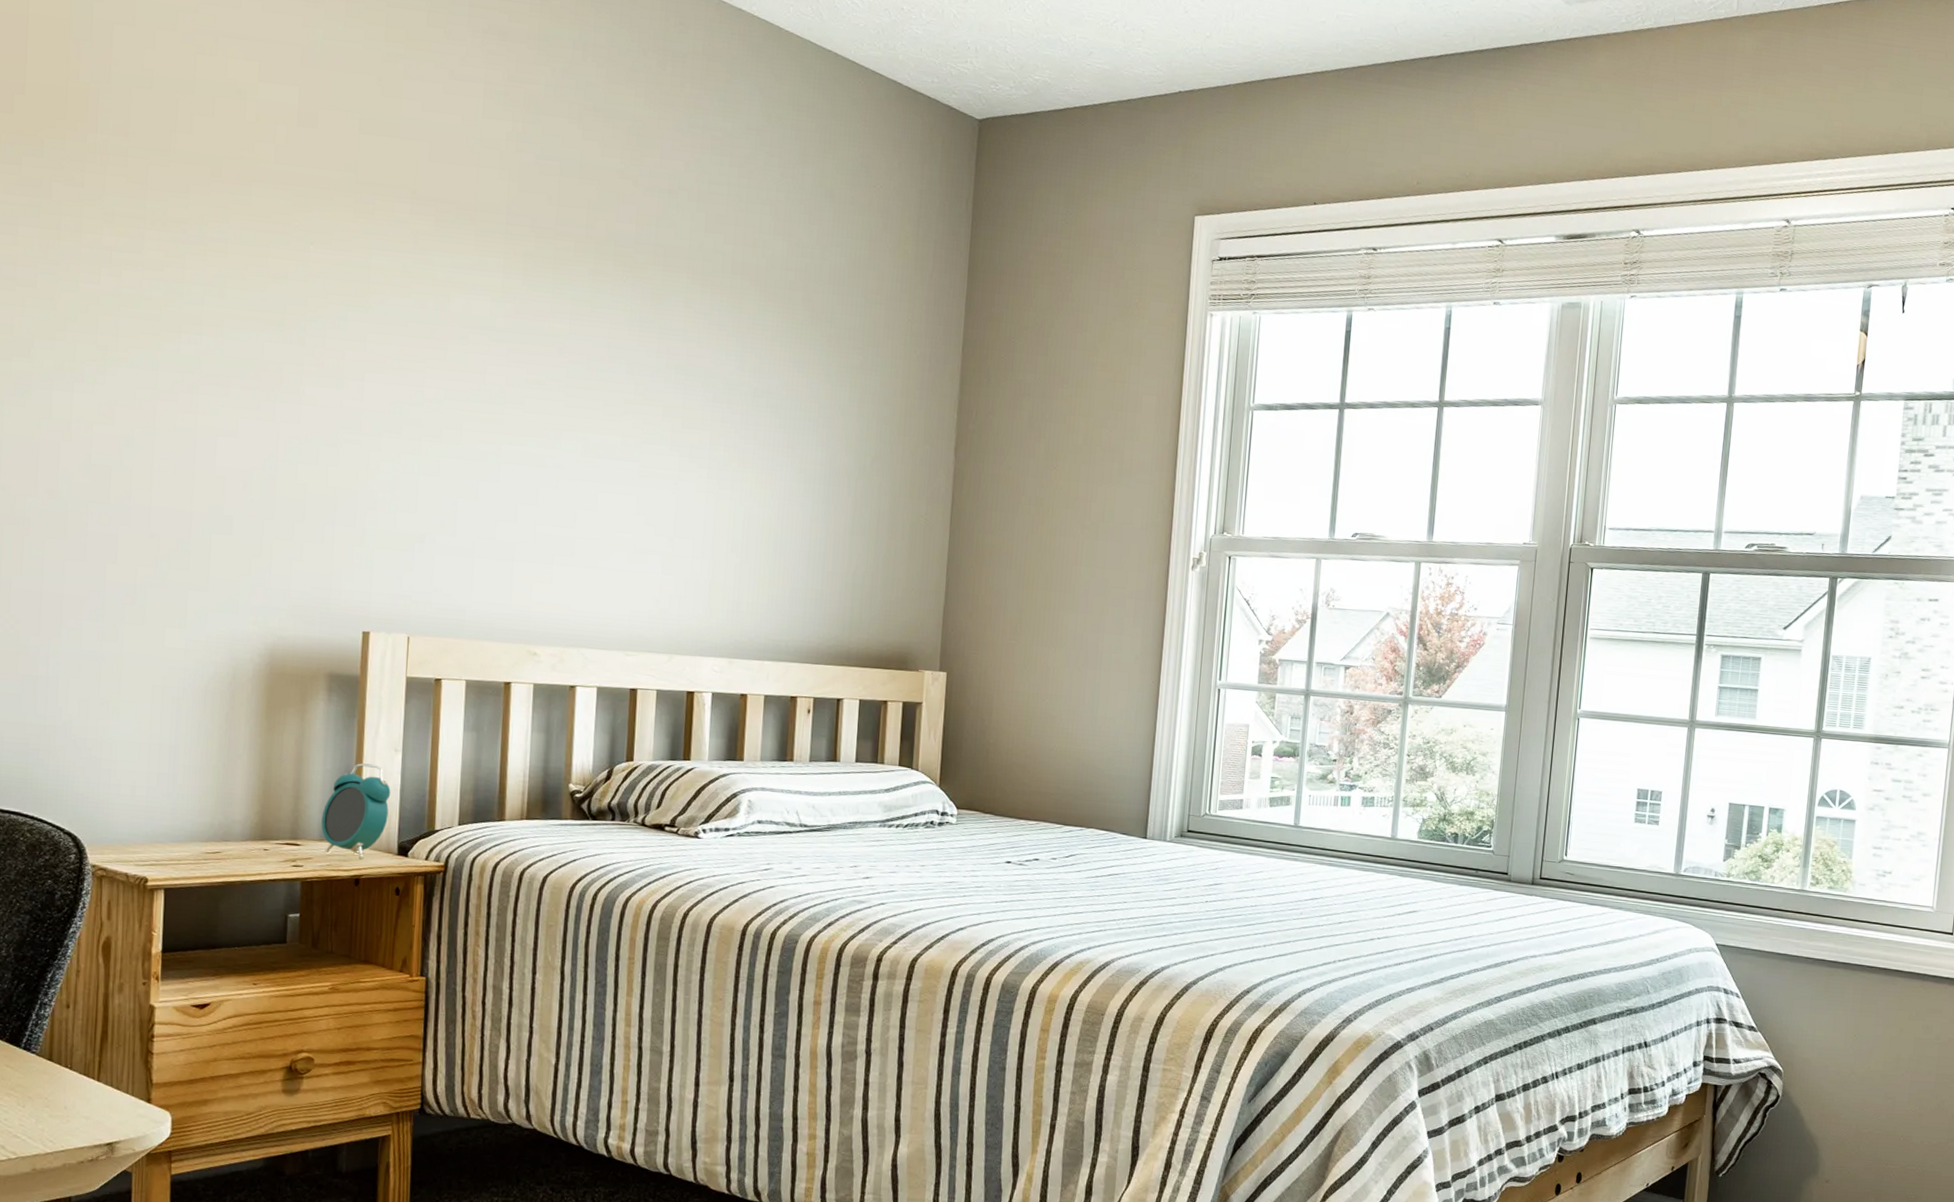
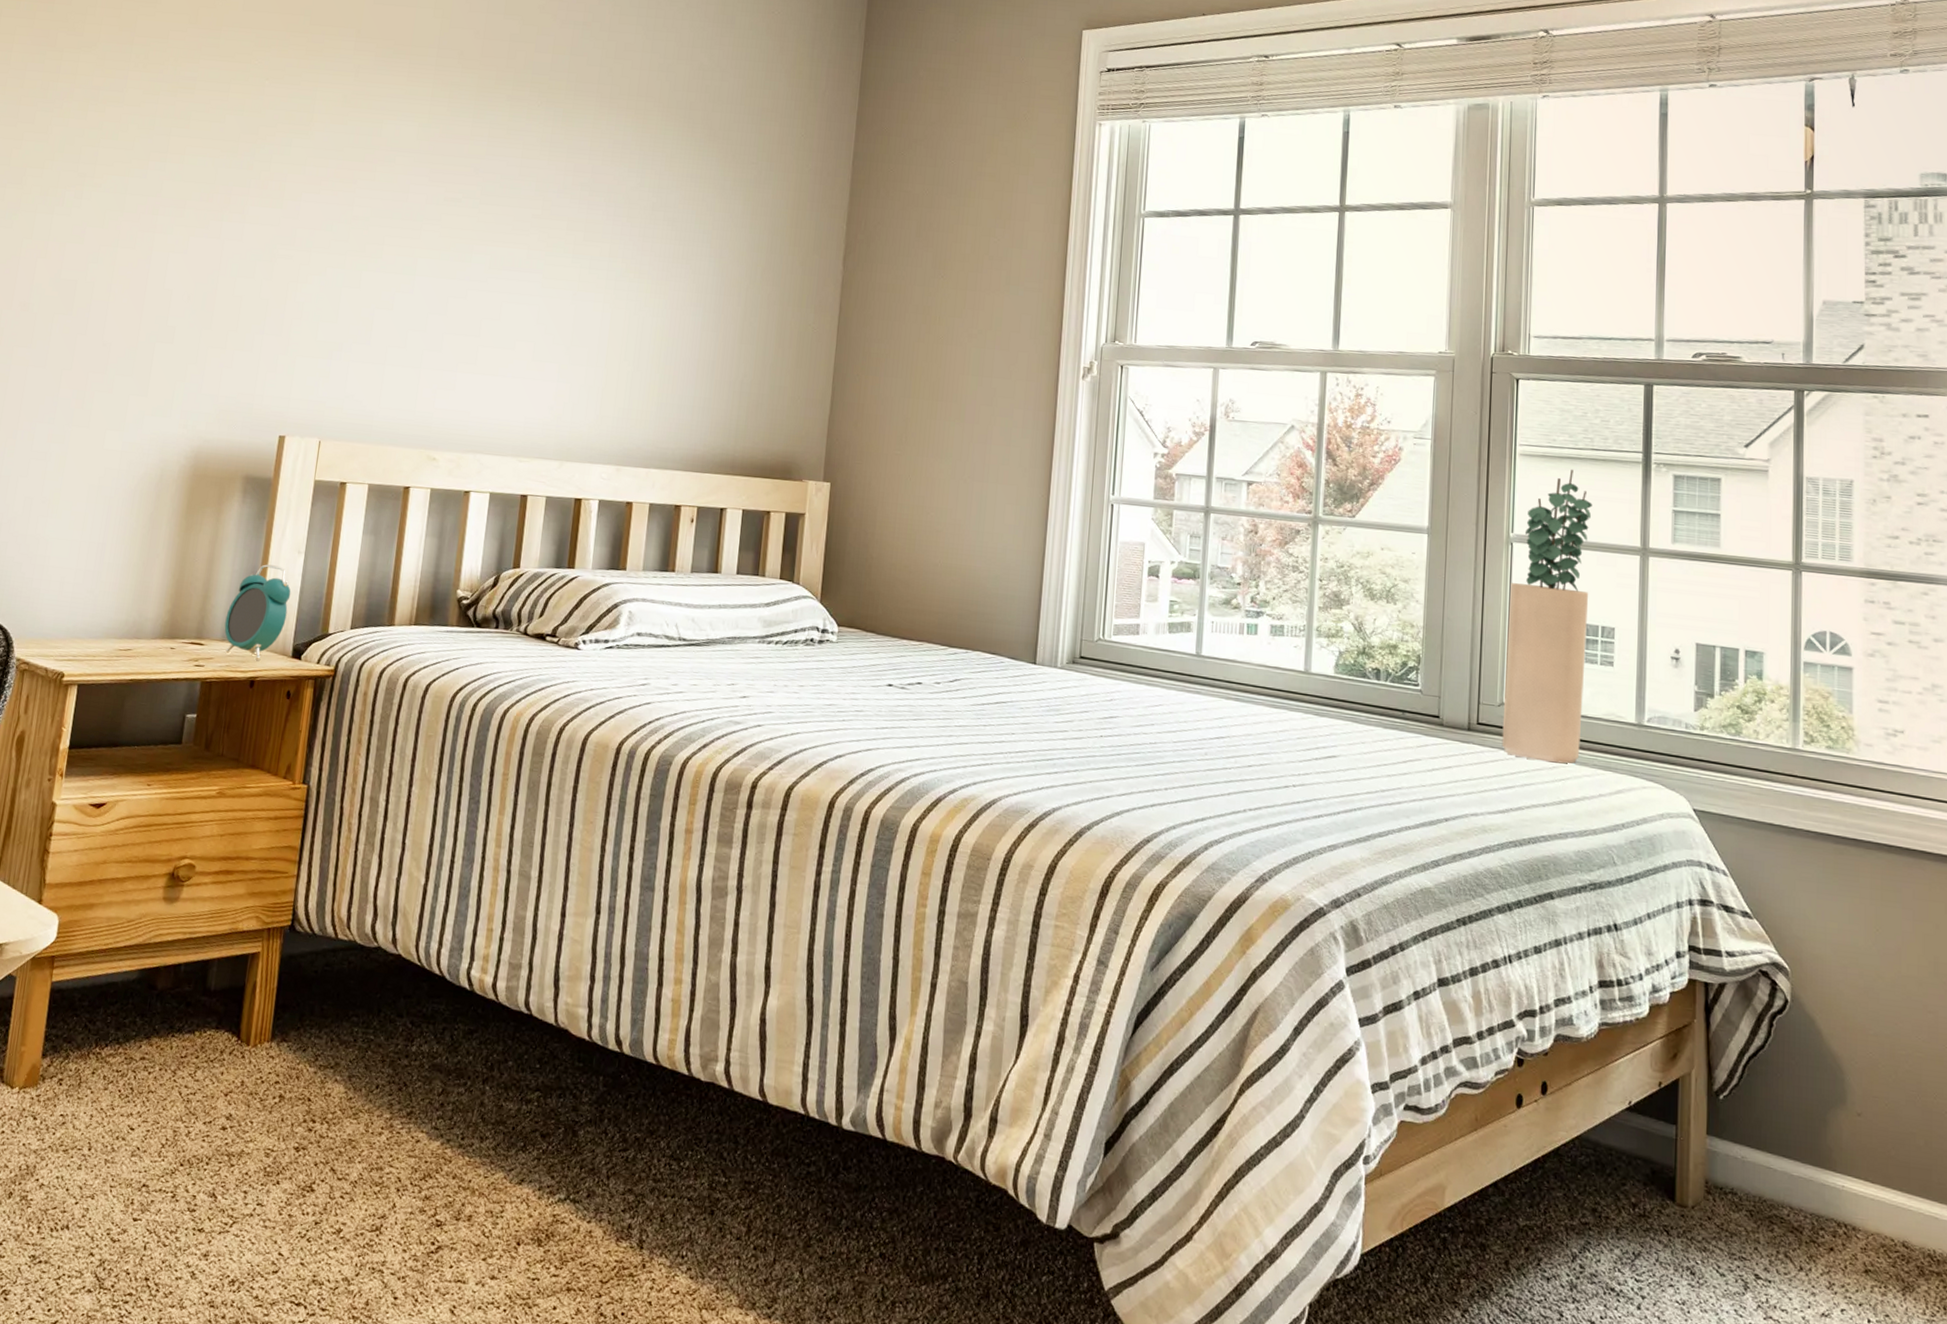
vase: none [1560,651,1650,910] -> present [1502,470,1592,765]

